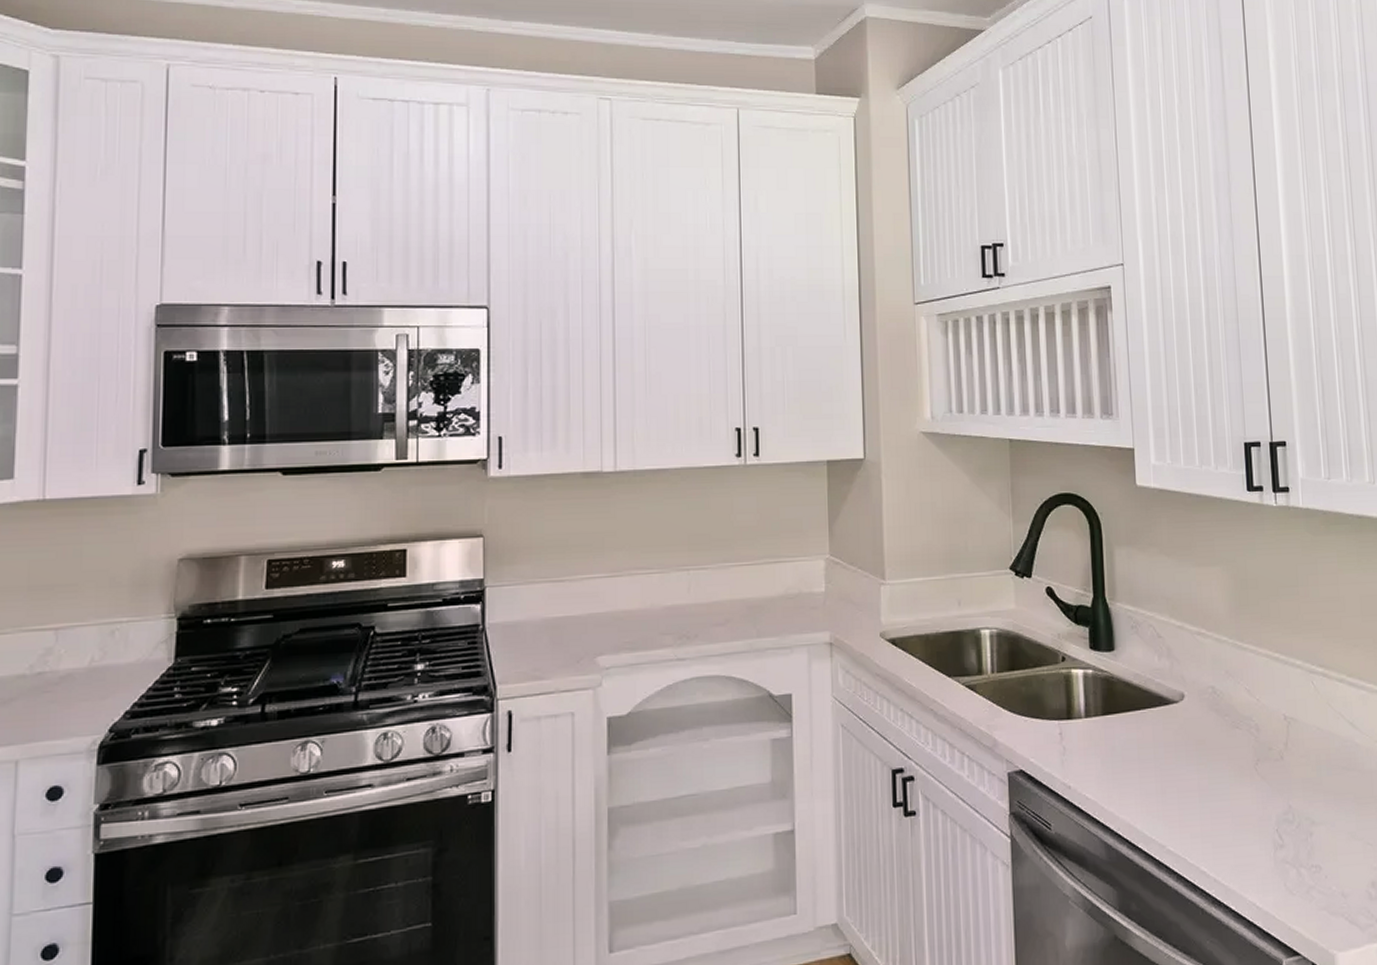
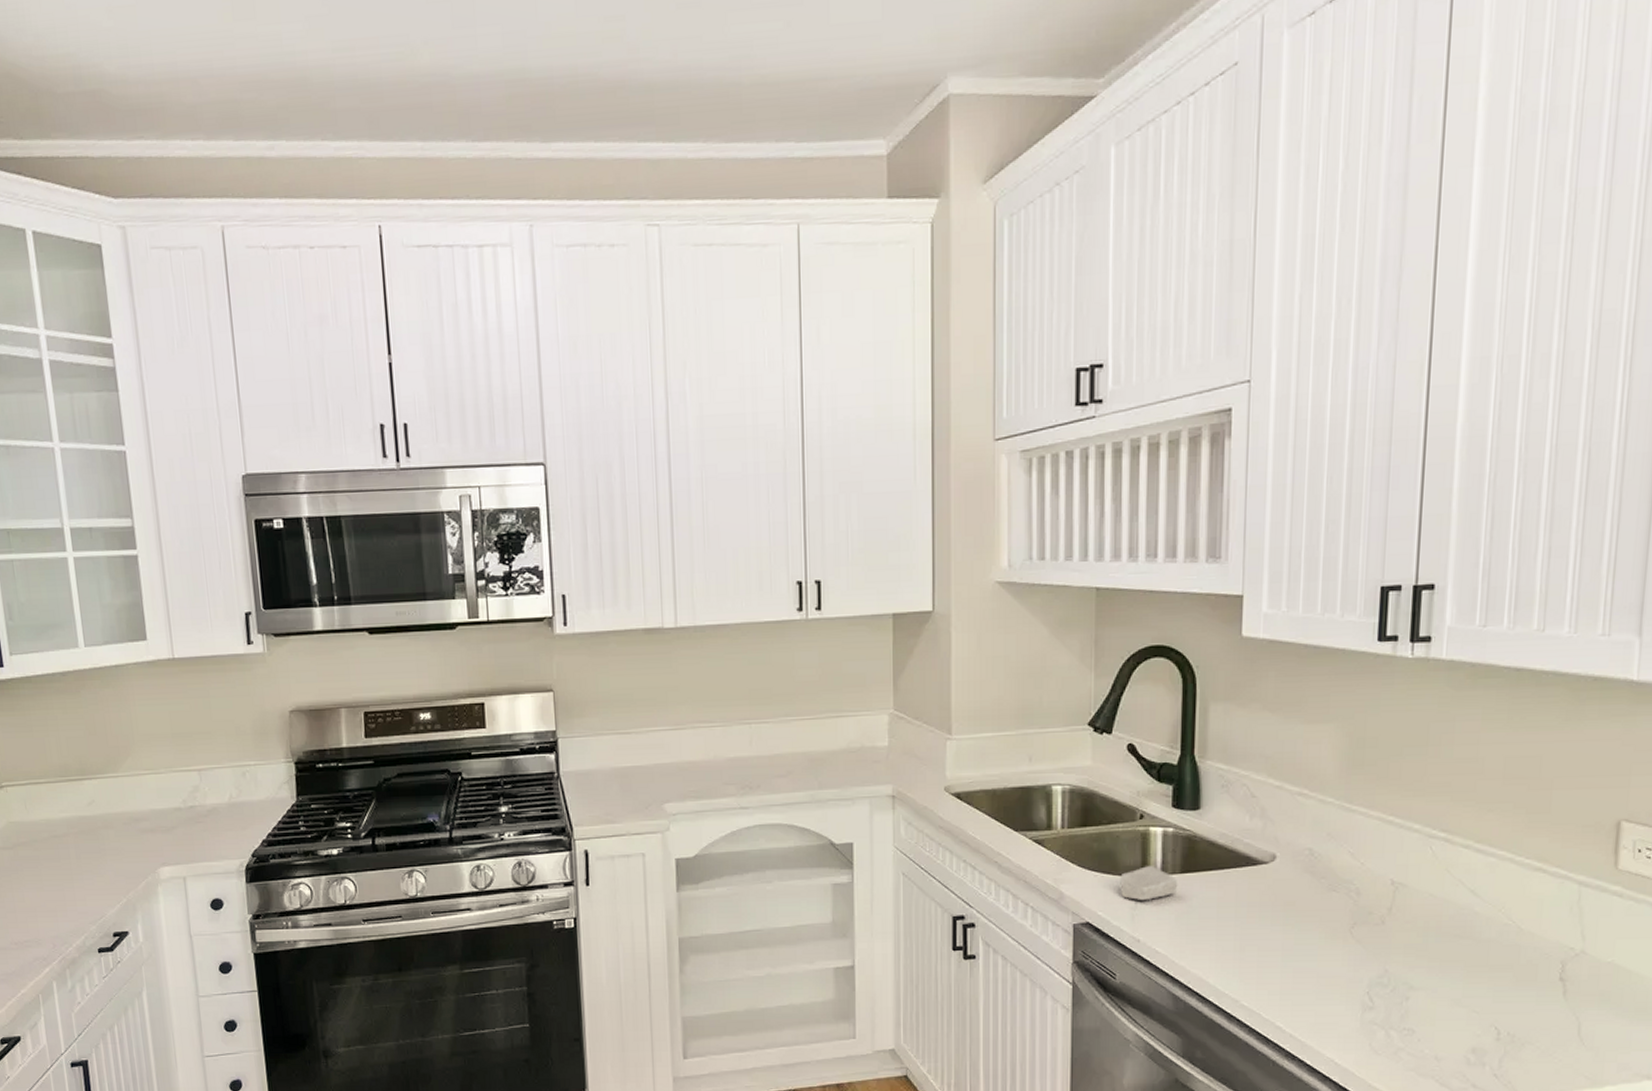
soap bar: none [1048,707,1101,745] -> present [1120,865,1178,900]

